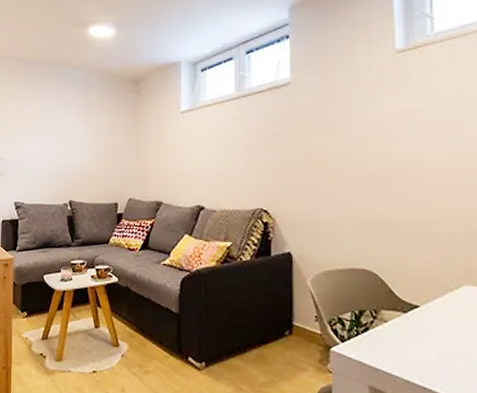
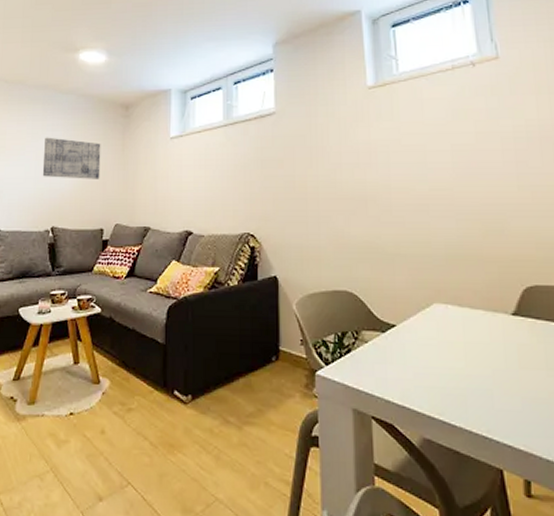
wall art: none [58,114,113,155] -> present [42,137,101,179]

